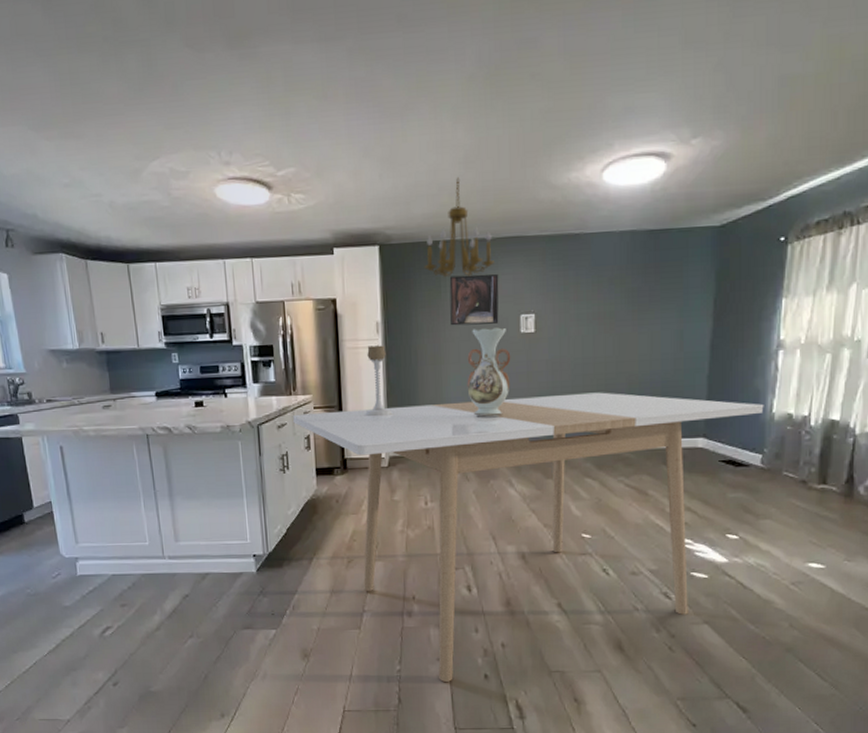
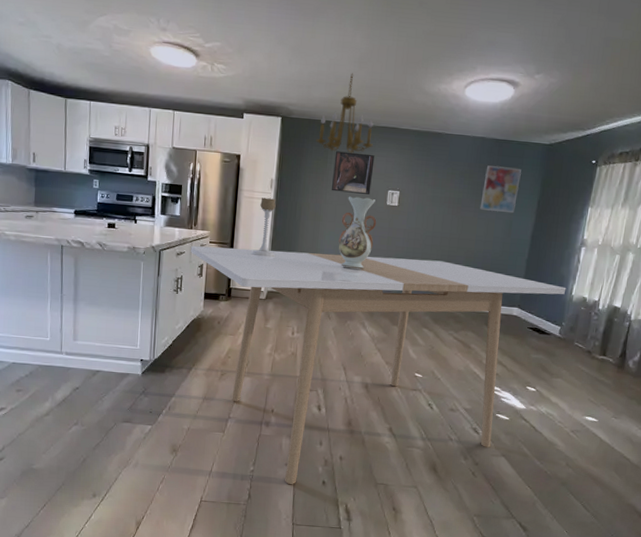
wall art: none [639,262,687,322] -> present [480,165,522,213]

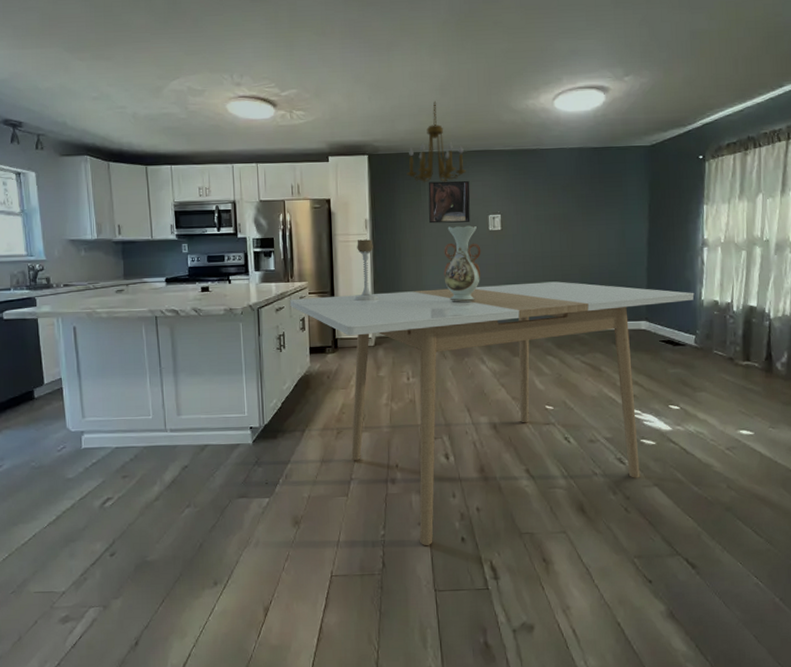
wall art: present [480,165,522,213] -> none [588,174,627,223]

